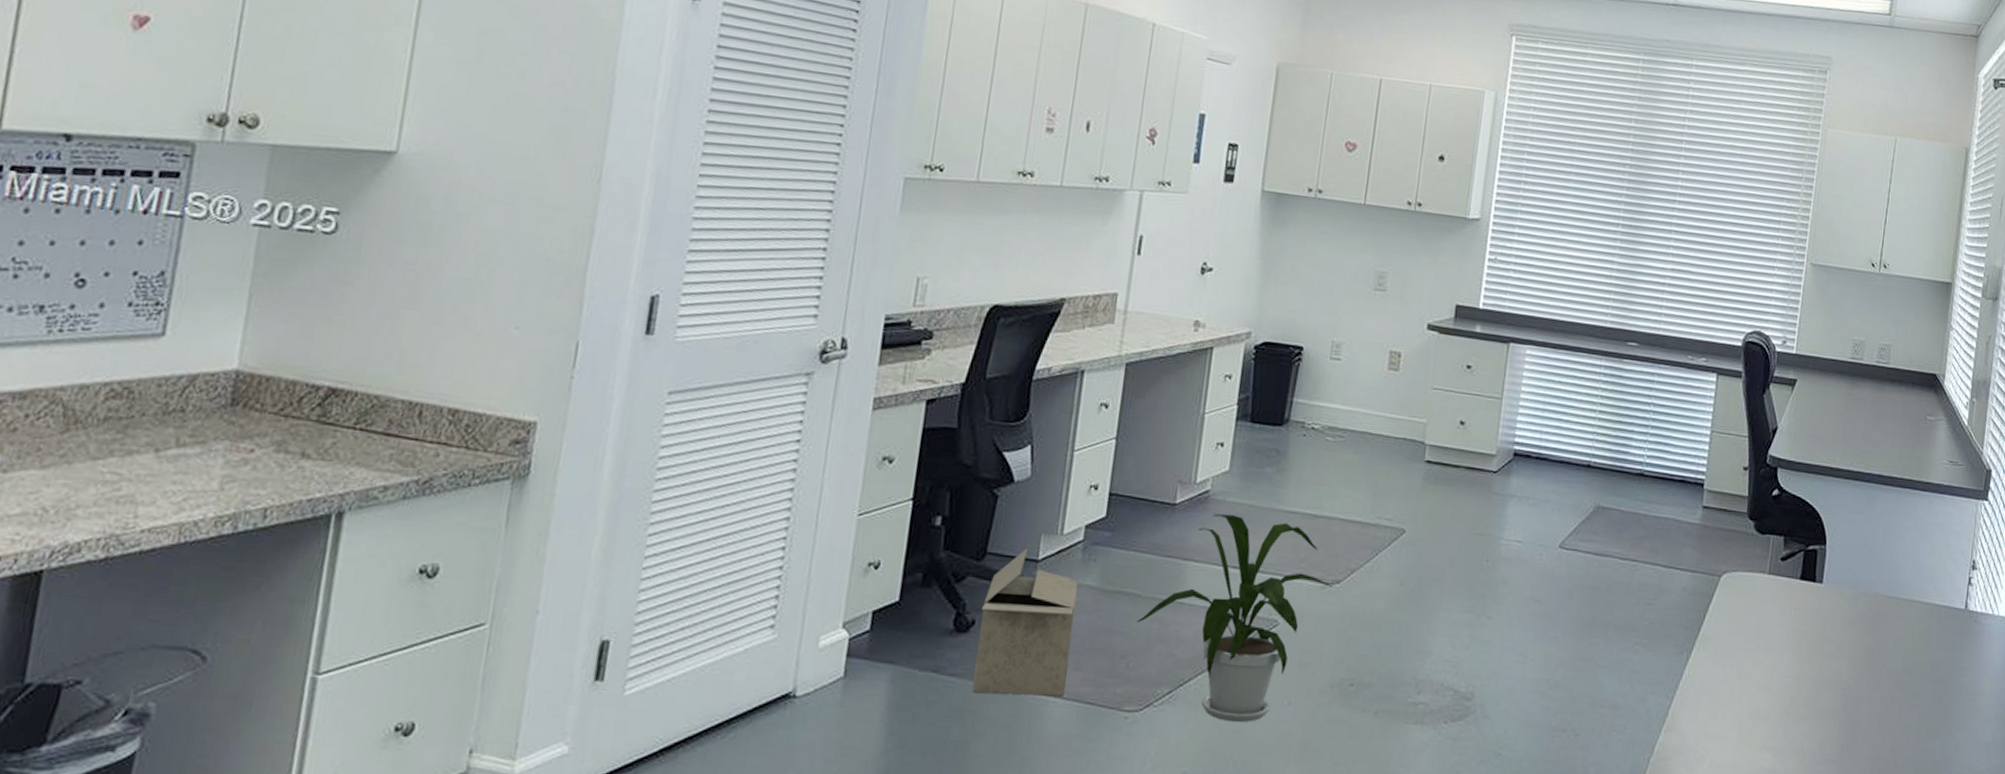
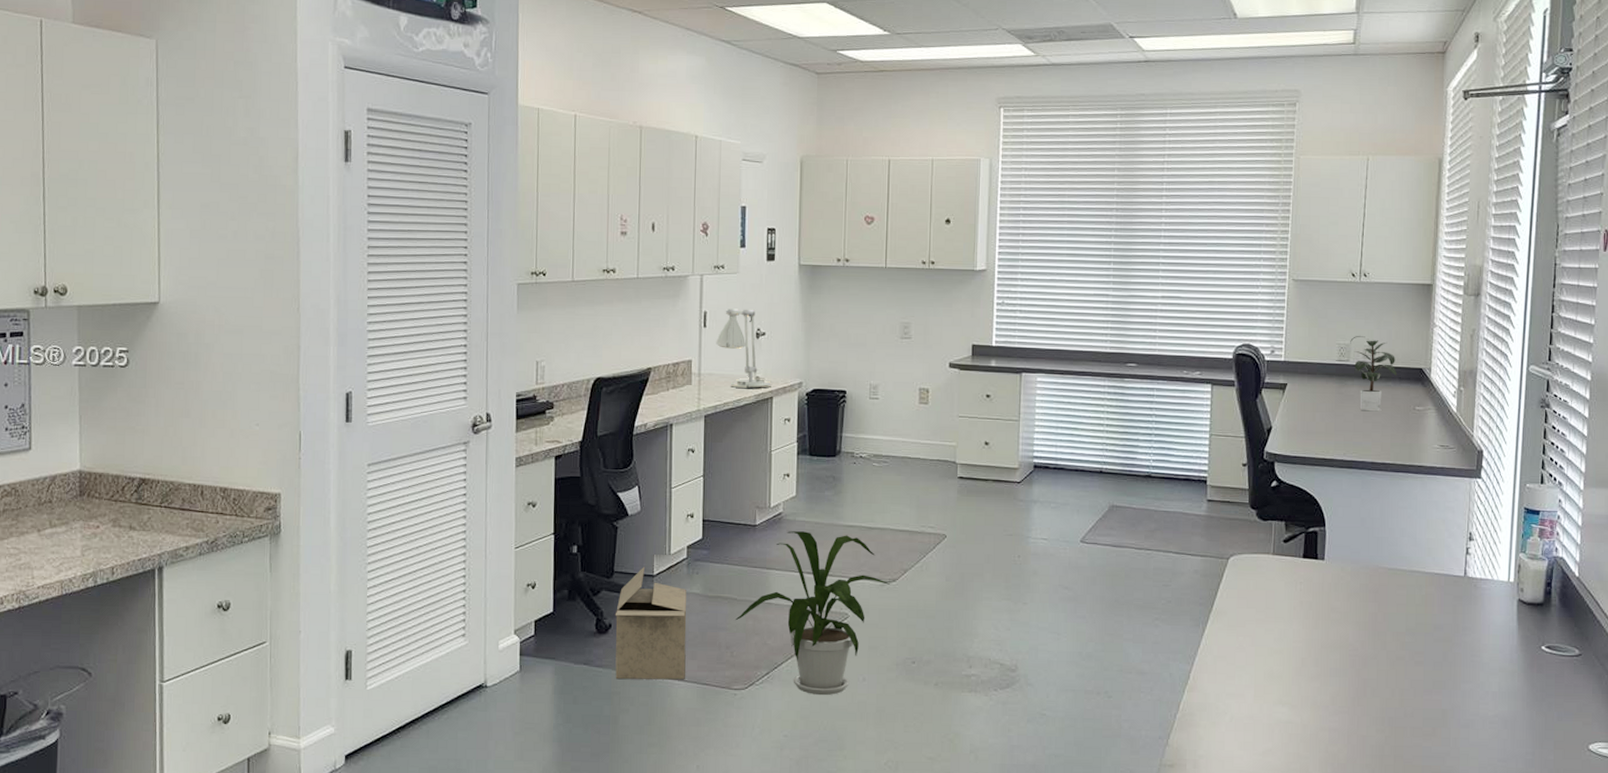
desk lamp: none [1150,234,1213,336] -> present [716,308,771,389]
potted plant: none [1862,332,1911,419] -> present [1348,336,1397,412]

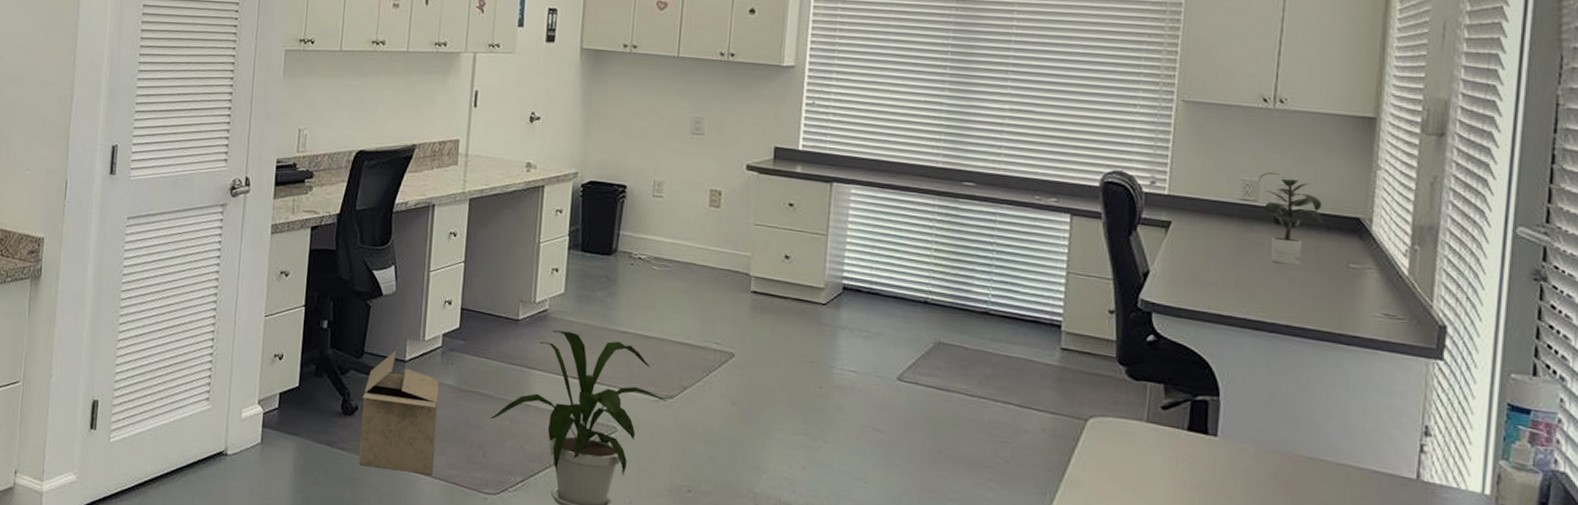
desk lamp: present [716,308,771,389] -> none [486,89,544,176]

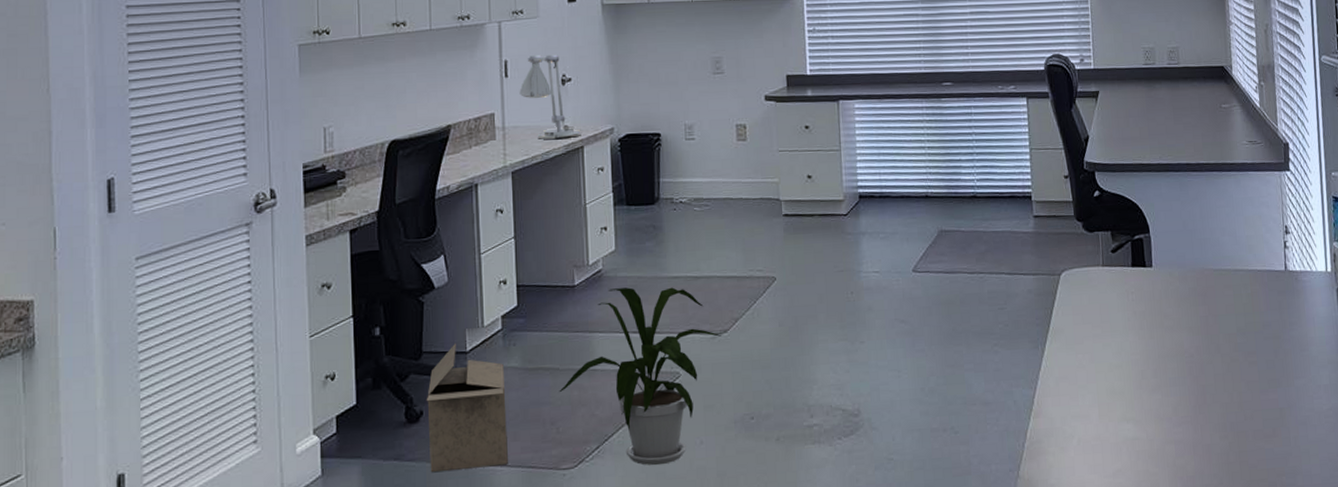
desk lamp: none [486,89,544,176] -> present [519,54,581,140]
potted plant: present [1255,172,1324,266] -> none [1153,38,1202,113]

